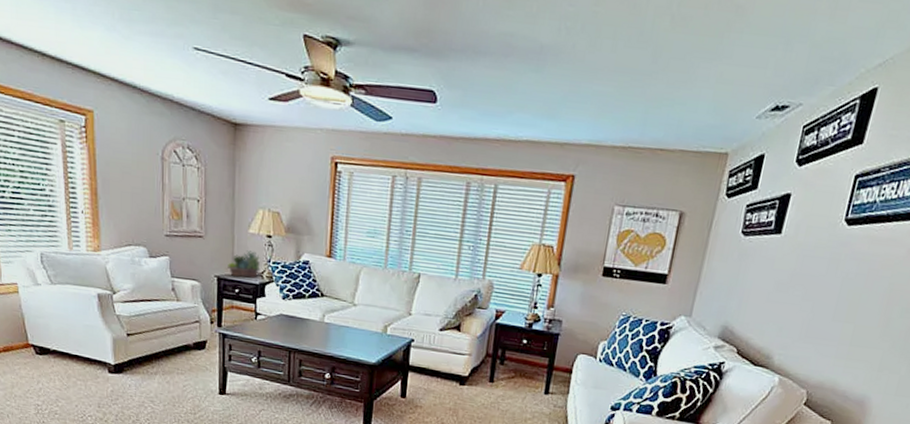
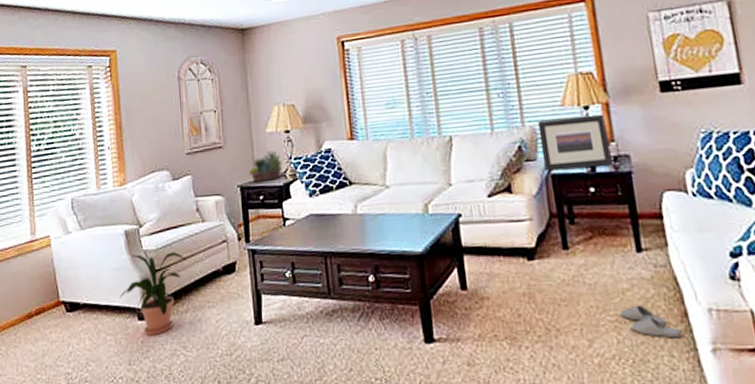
house plant: none [90,316,159,388] -> present [119,252,186,335]
picture frame: none [491,277,551,326] -> present [537,114,613,172]

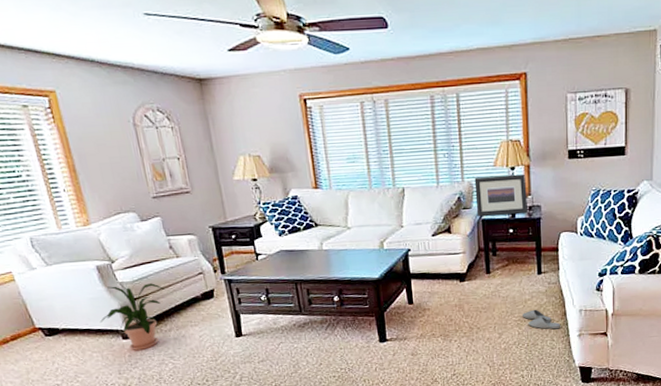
succulent planter: present [249,150,283,183] -> none [219,196,253,225]

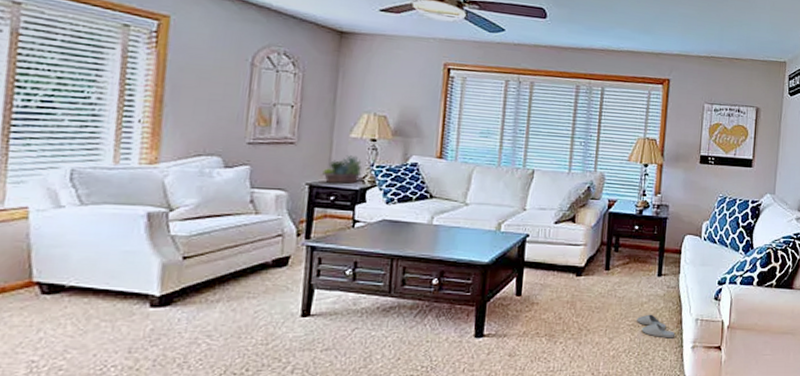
house plant: present [100,283,165,350] -> none [126,239,228,323]
succulent planter: none [219,196,253,225] -> present [322,155,363,185]
picture frame: present [474,174,528,217] -> none [604,169,658,212]

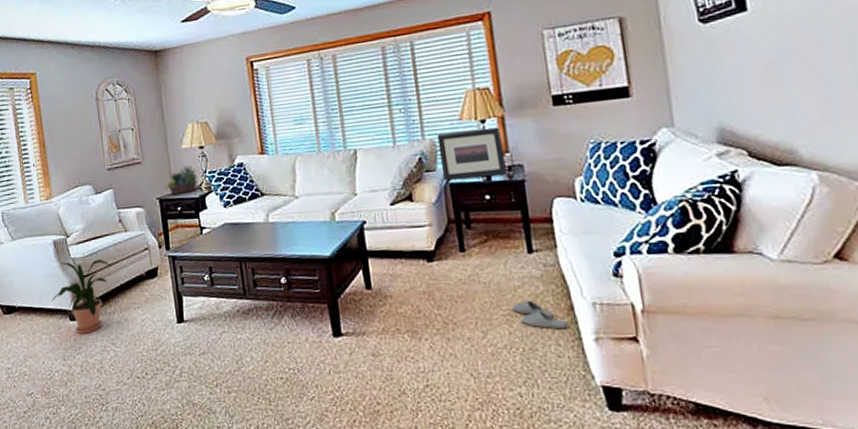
house plant: none [126,239,228,323] -> present [51,259,112,334]
picture frame: none [604,169,658,212] -> present [437,127,507,181]

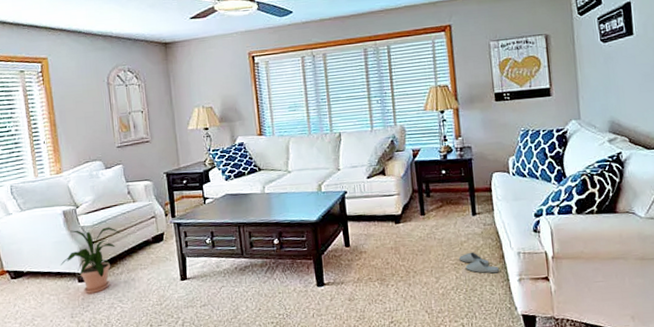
succulent planter: present [167,165,199,196] -> none [174,144,203,171]
picture frame: present [437,127,507,181] -> none [406,116,459,159]

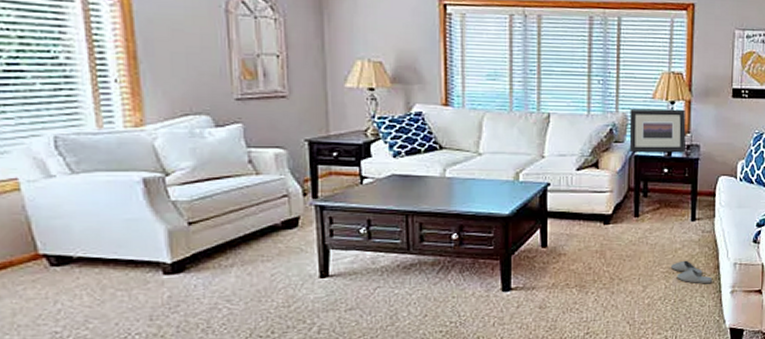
house plant: present [60,227,120,293] -> none [134,204,233,290]
picture frame: none [406,116,459,159] -> present [629,108,686,153]

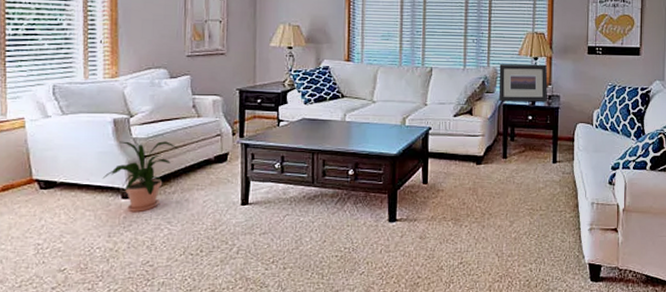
house plant: none [134,204,233,290] -> present [102,141,178,212]
slippers: present [671,260,713,284] -> none [535,199,573,221]

